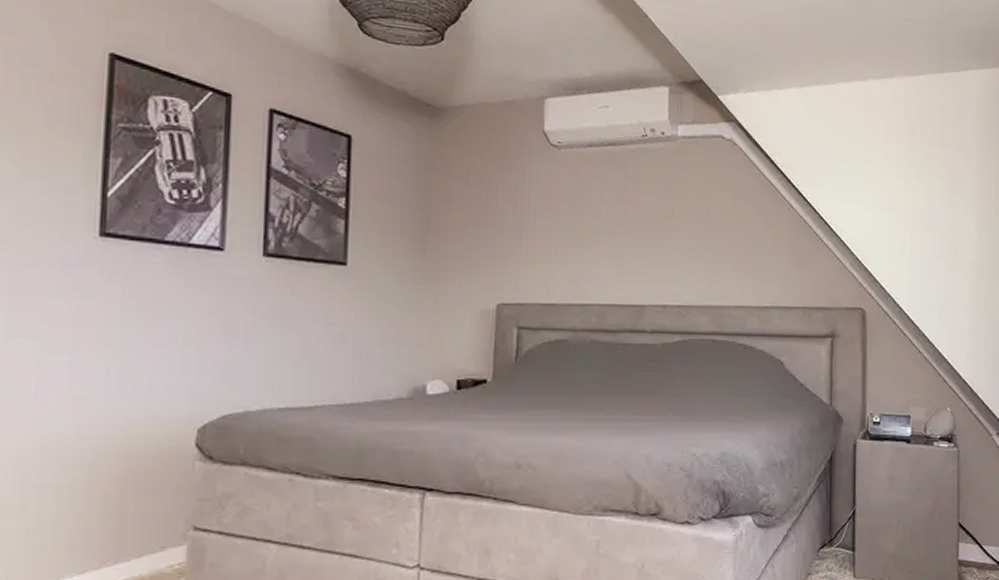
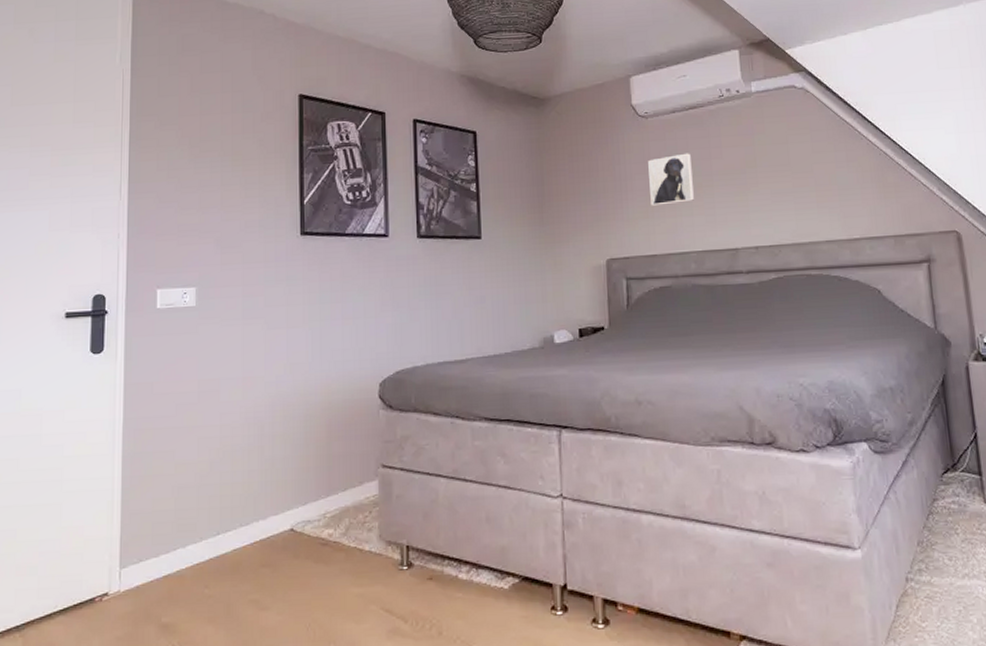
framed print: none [554,194,605,250] -> present [648,153,695,206]

